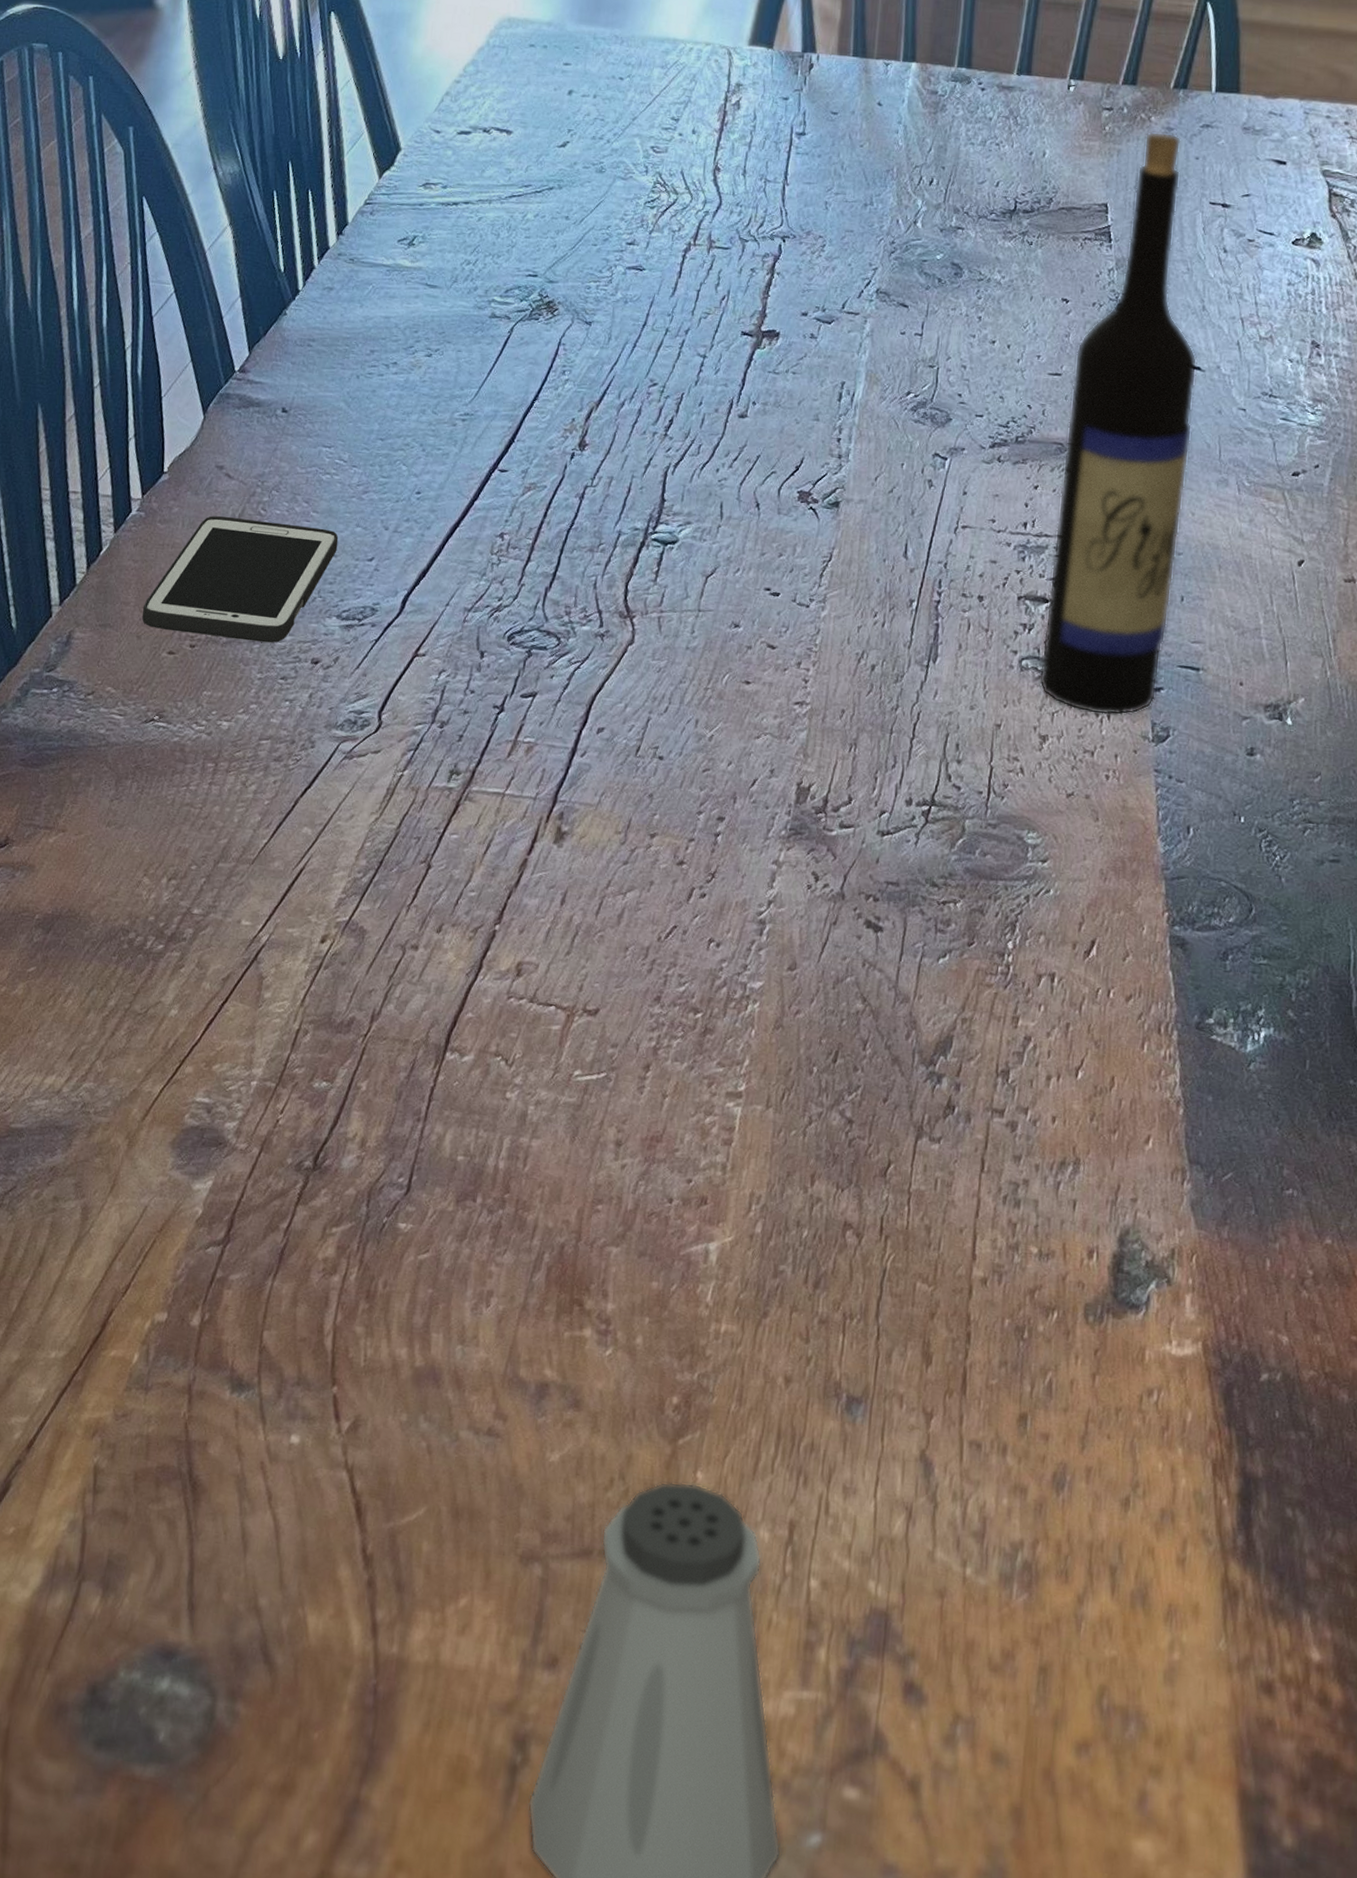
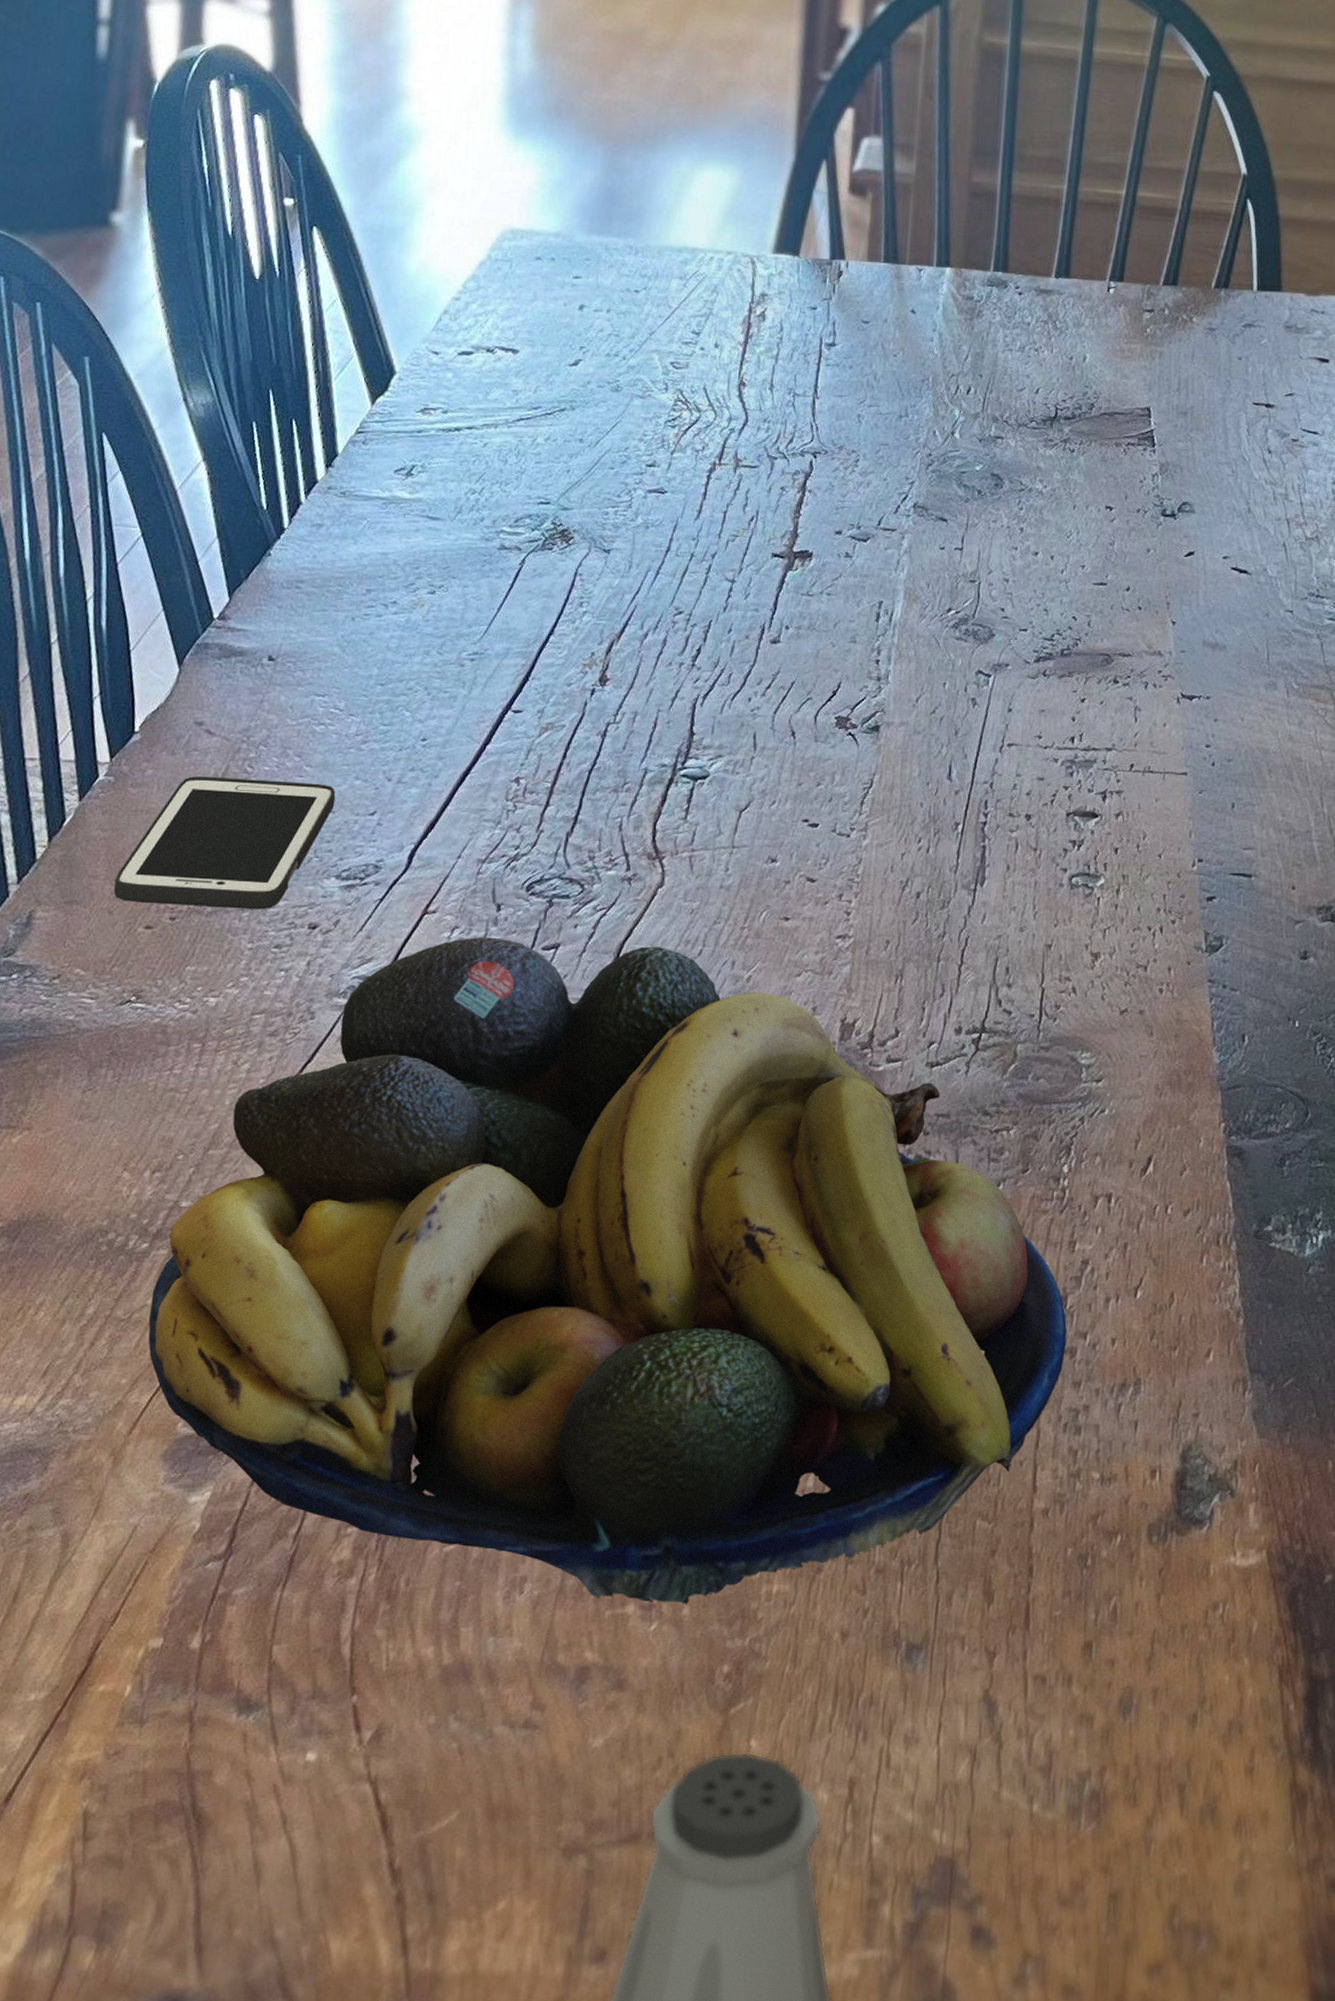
fruit bowl: none [161,681,1008,1334] -> present [148,937,1067,1604]
wine bottle: present [1038,131,1198,716] -> none [1089,332,1244,929]

